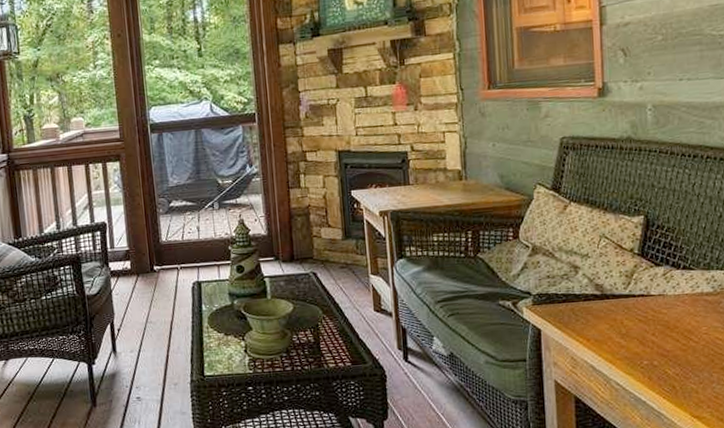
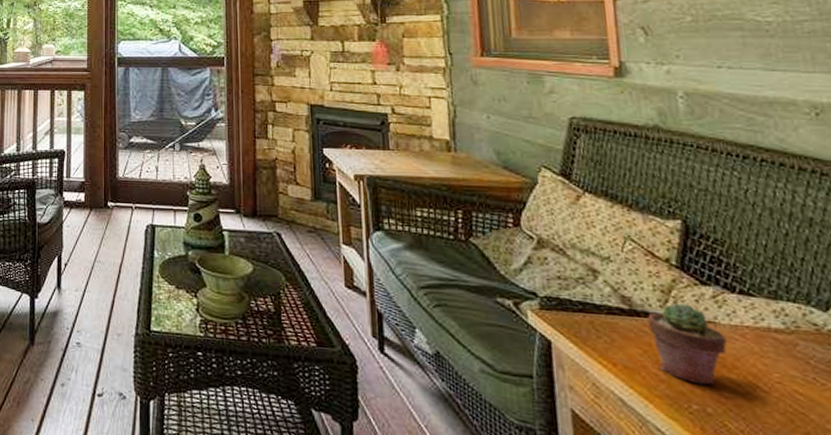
potted succulent: none [615,283,671,345] -> present [648,303,727,385]

